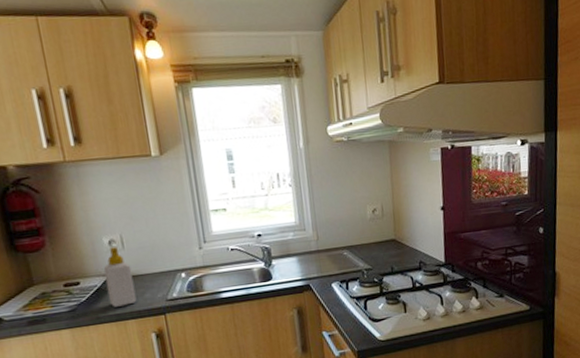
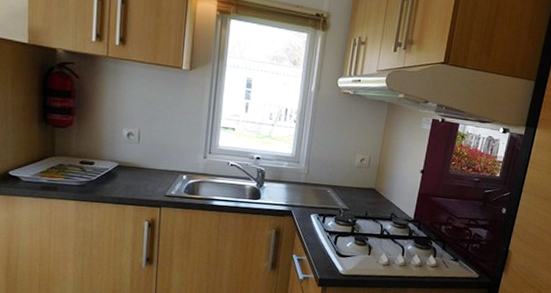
soap bottle: present [103,247,137,307] -> none [115,139,142,192]

